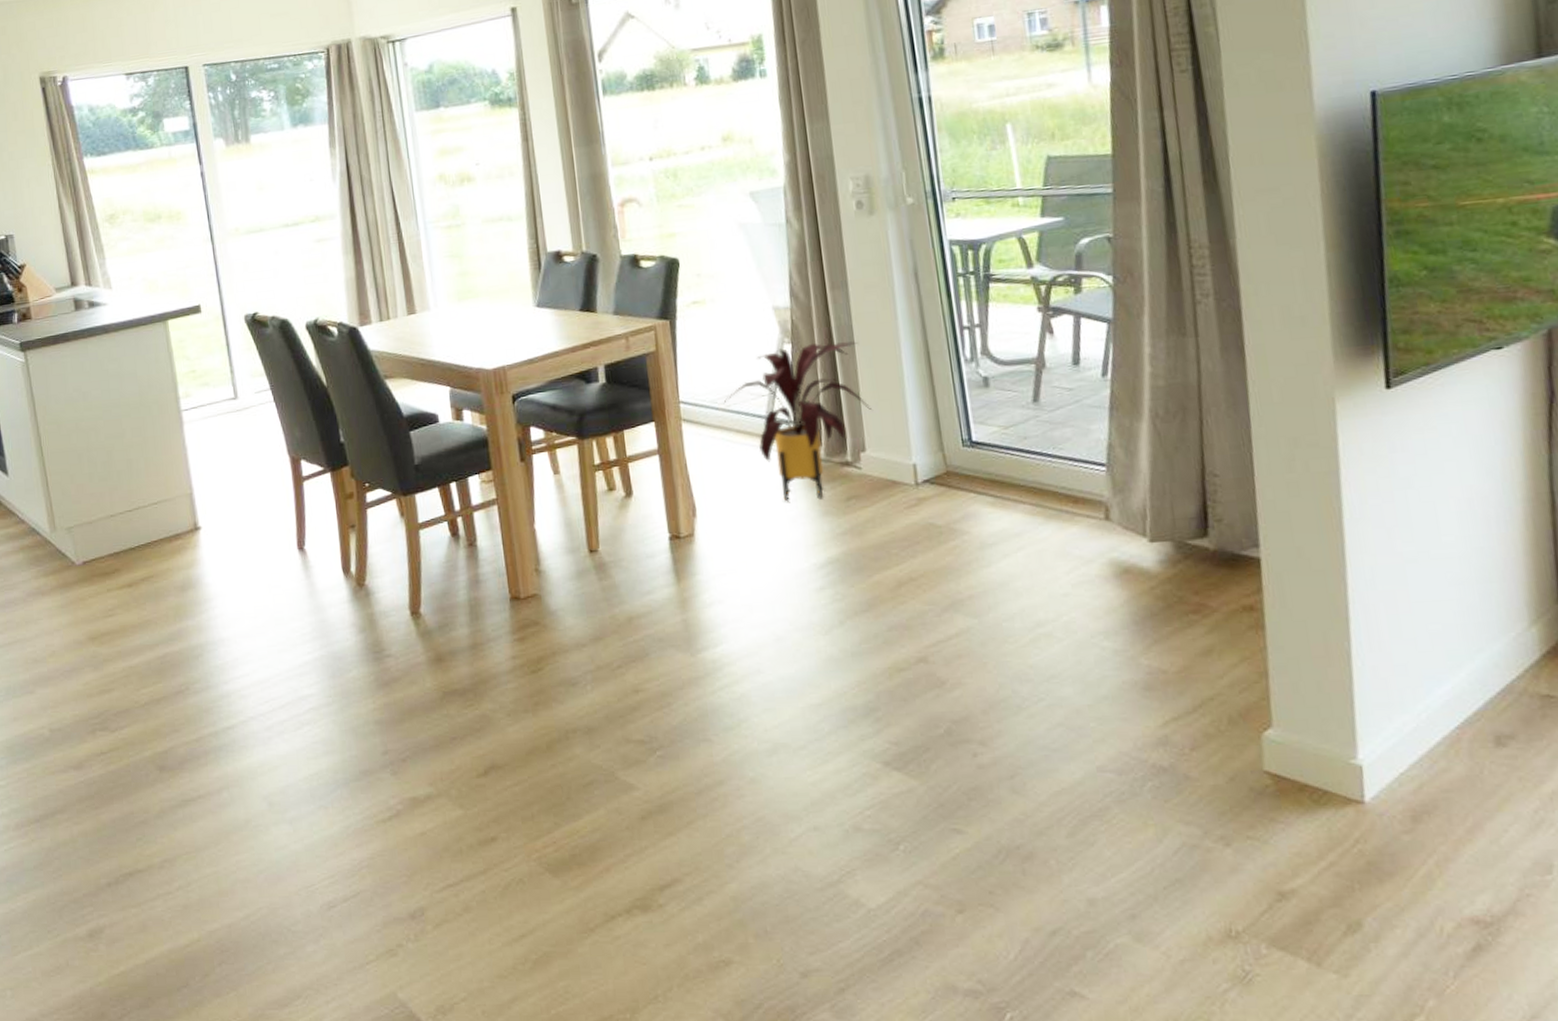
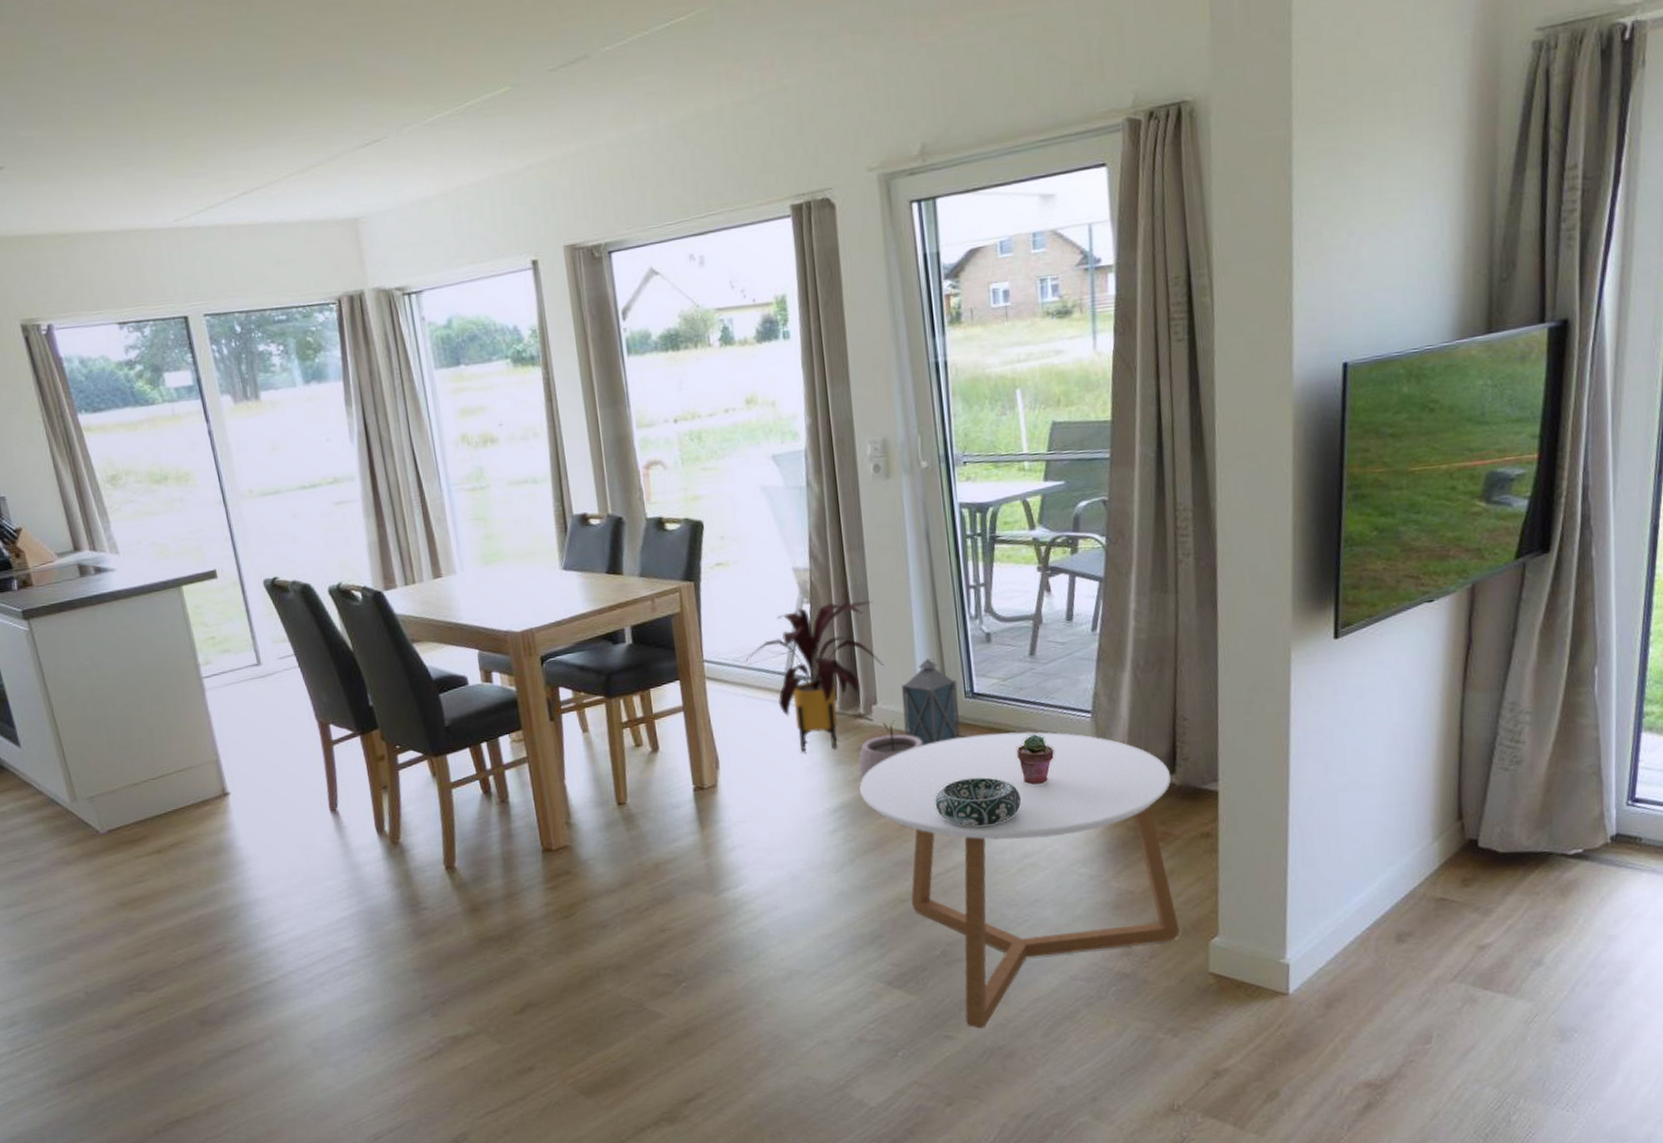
plant pot: none [847,468,919,533] -> present [858,720,924,780]
coffee table: none [848,485,1225,823] -> present [859,732,1180,1029]
lantern: none [892,403,959,498] -> present [901,658,961,746]
decorative bowl: none [932,534,1031,589] -> present [934,777,1022,826]
potted succulent: none [1022,488,1067,545] -> present [1016,734,1055,785]

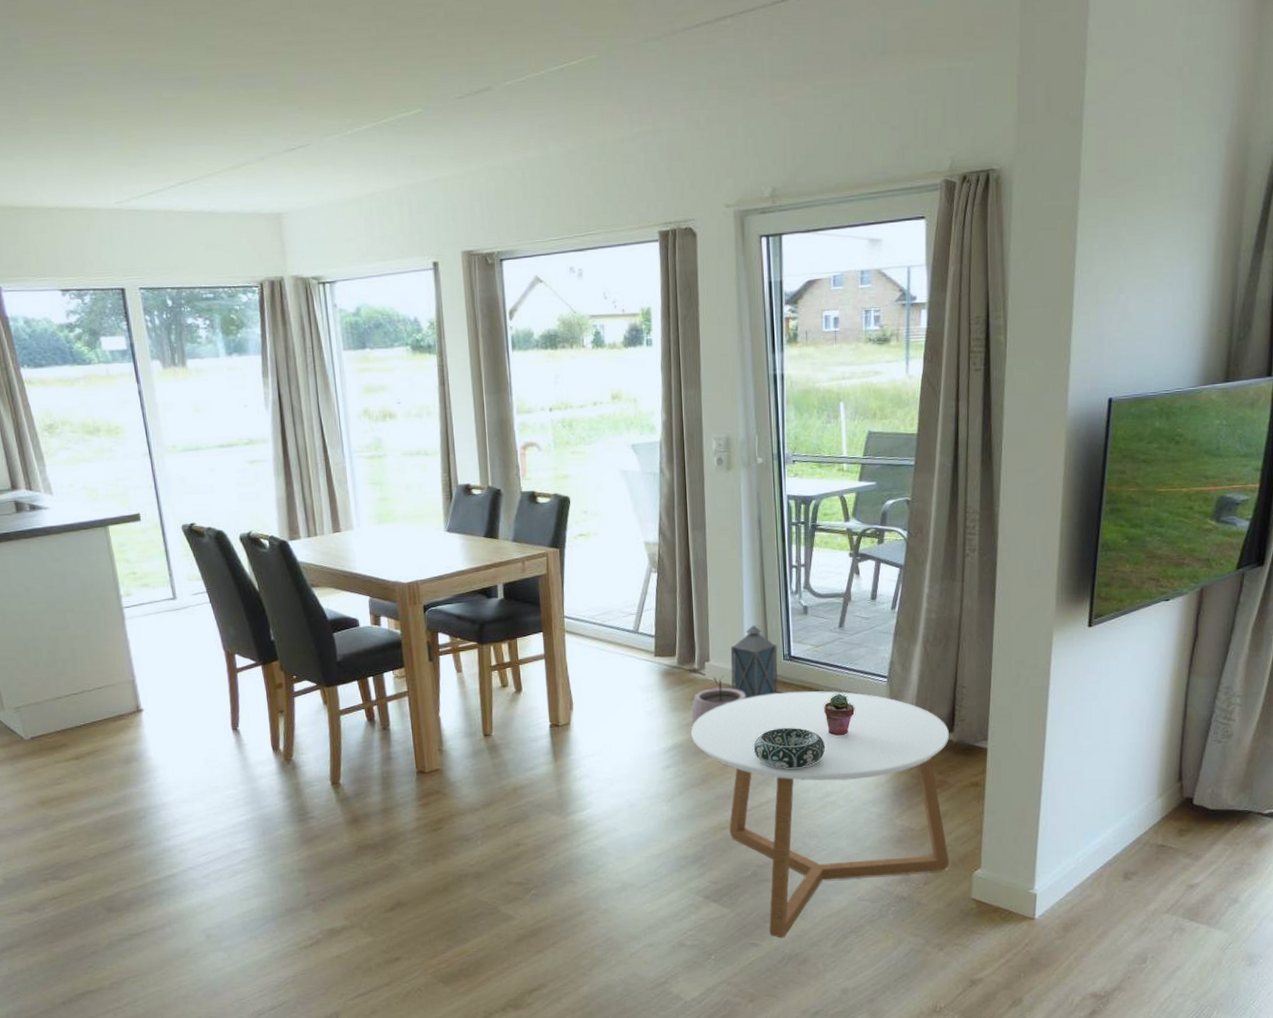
house plant: present [745,601,884,753] -> none [600,573,717,700]

